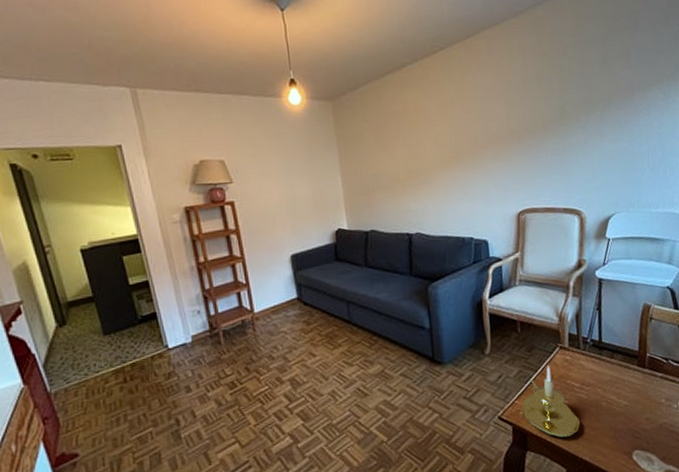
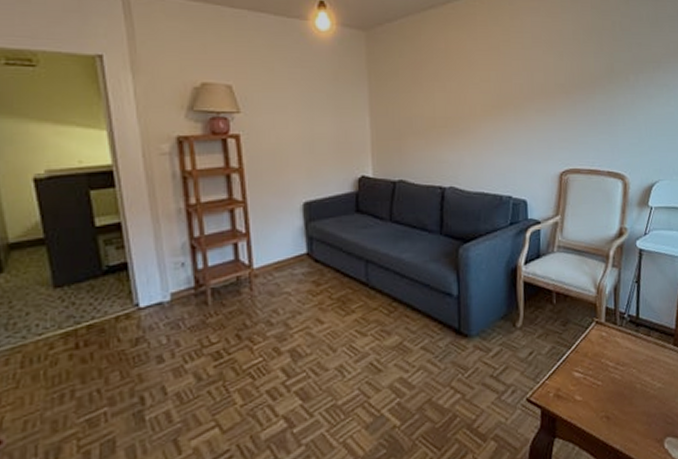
candle holder: present [521,366,580,438] -> none [552,342,612,423]

